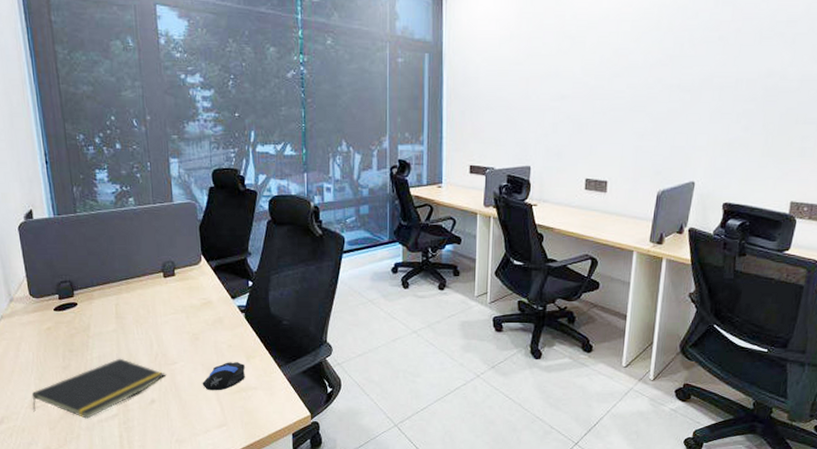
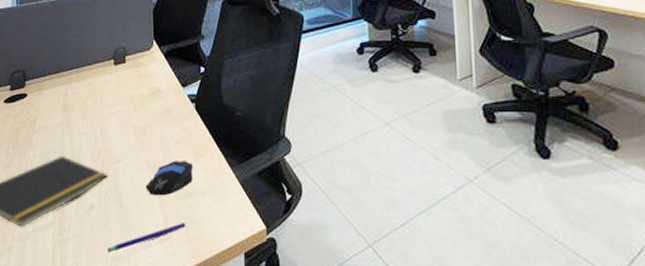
pen: none [171,412,241,437] -> present [107,223,186,253]

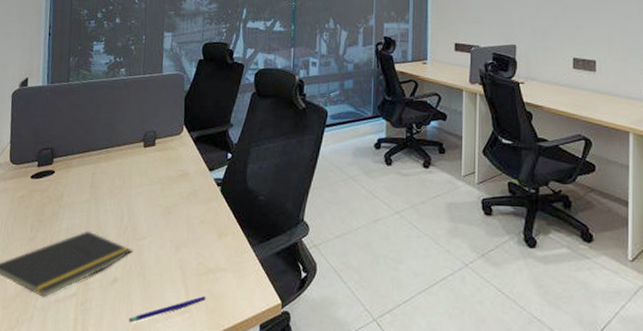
computer mouse: present [145,161,193,196] -> none [169,239,215,271]

